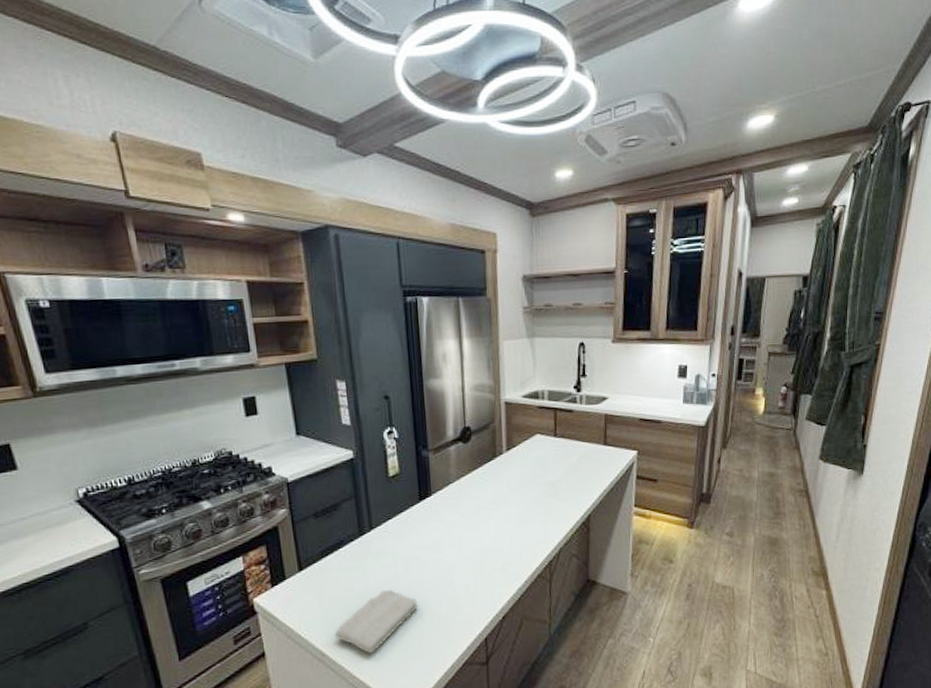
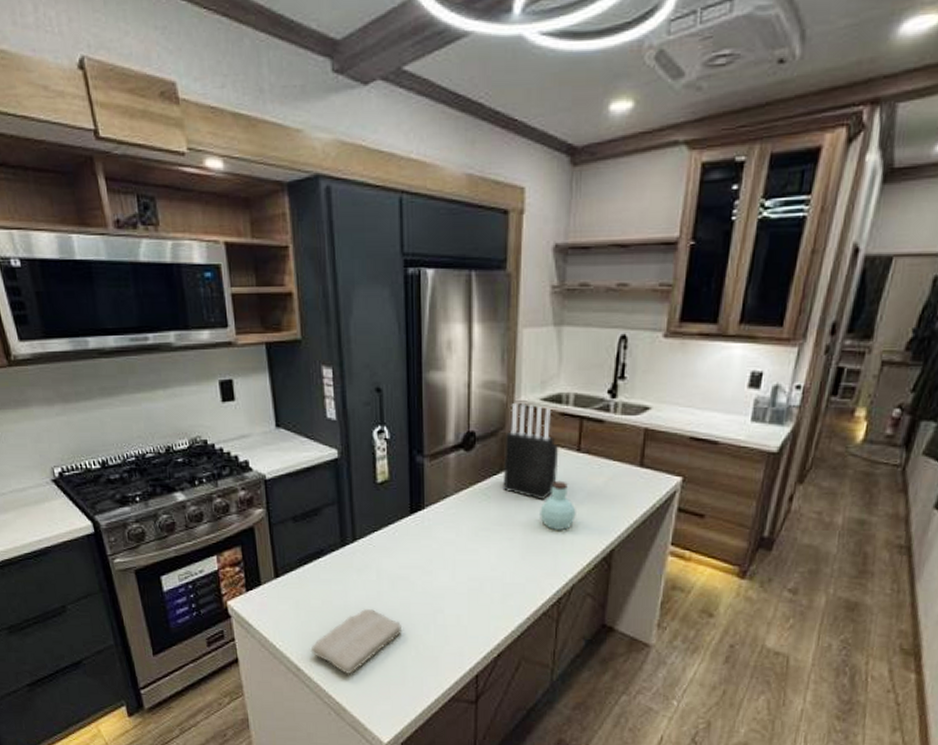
knife block: none [495,400,541,480] -> present [503,402,559,501]
jar: none [528,461,558,503] -> present [540,480,576,530]

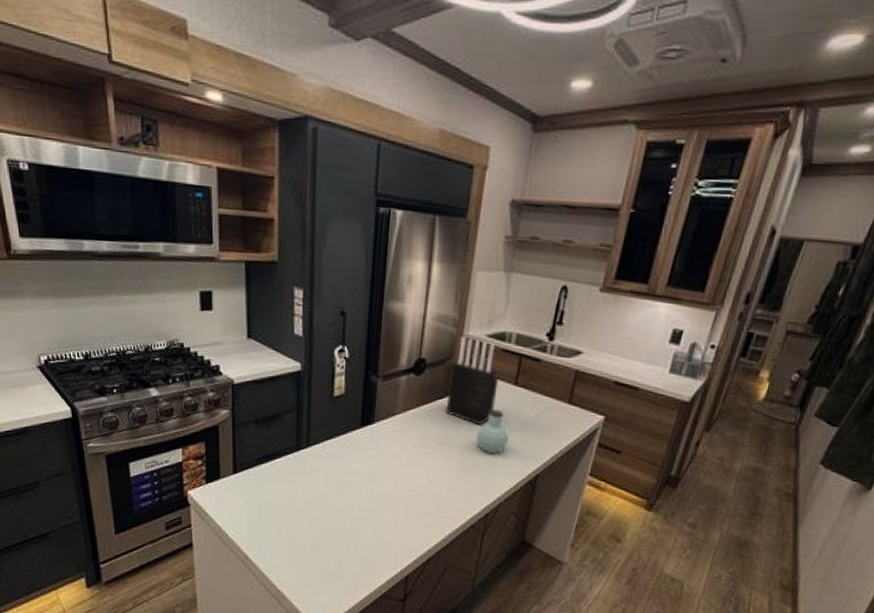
washcloth: present [310,609,403,675] -> none [259,508,344,567]

